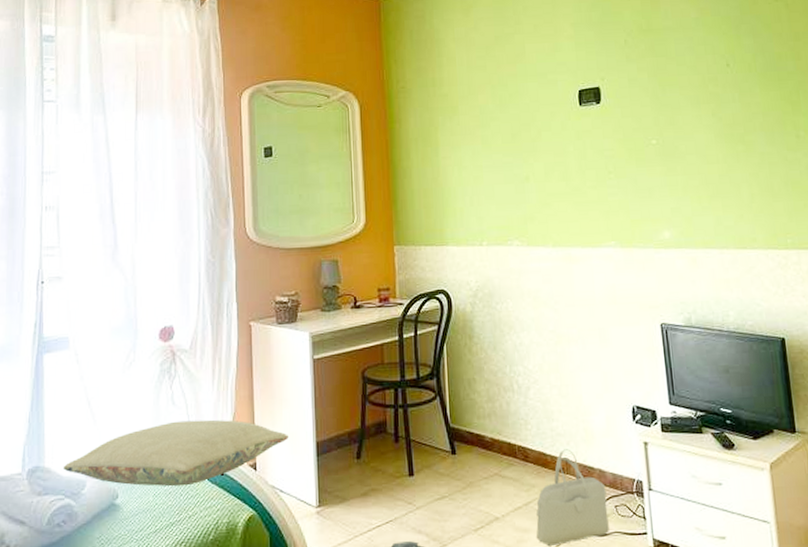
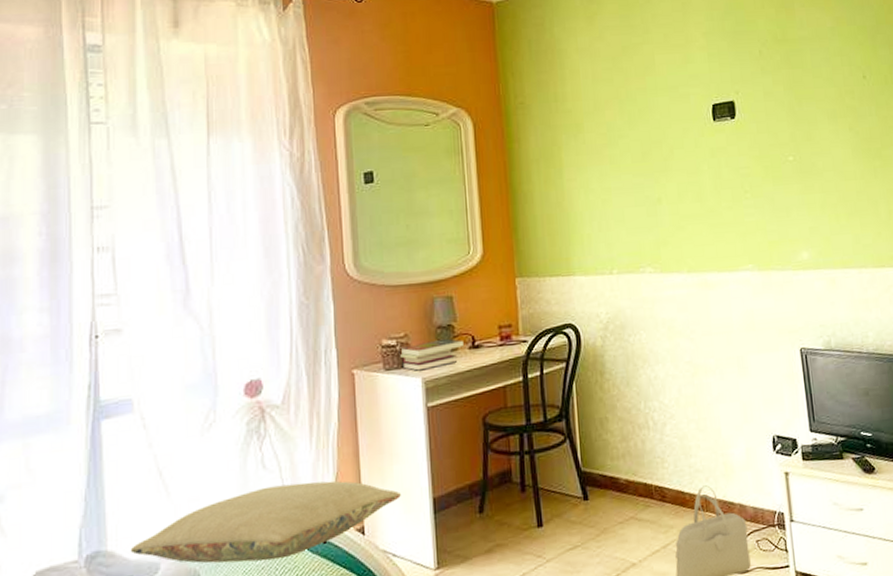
books: none [290,298,346,326] -> present [398,338,463,371]

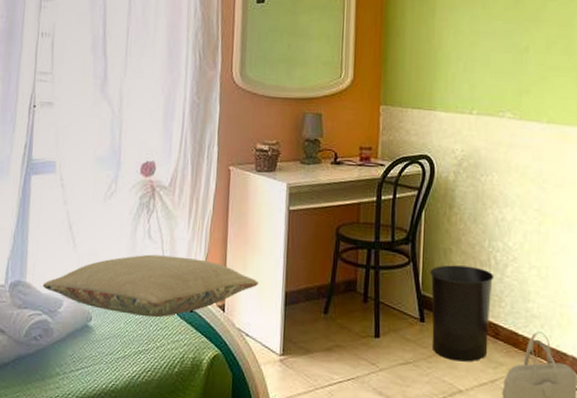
books: present [398,338,463,371] -> none [270,151,327,177]
waste bin: none [588,431,657,534] -> present [430,265,494,362]

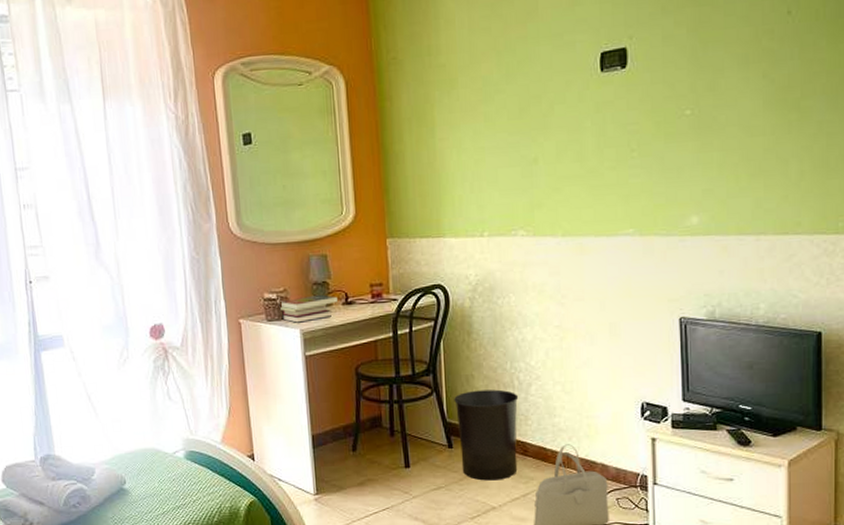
pillow: present [42,254,258,318] -> none [72,413,284,474]
books: none [270,151,327,177] -> present [279,294,337,323]

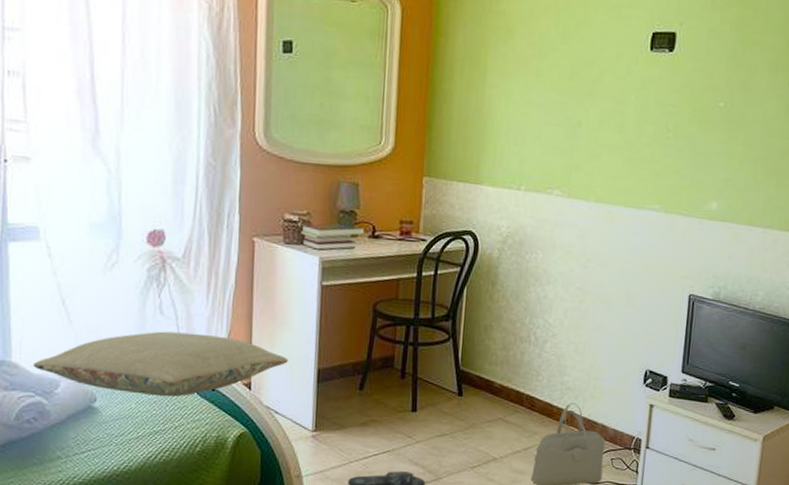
pillow: none [72,413,284,474] -> present [32,331,288,397]
waste bin: present [454,389,519,481] -> none [468,341,533,432]

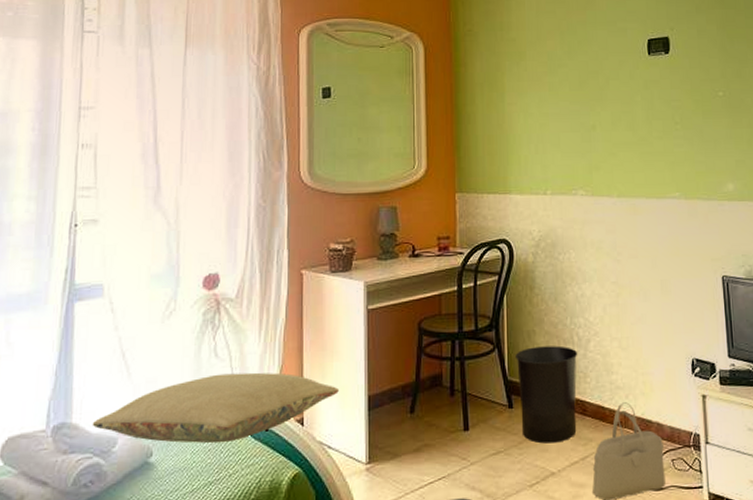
books: present [300,223,364,251] -> none [344,246,404,275]
waste bin: none [468,341,533,432] -> present [515,346,578,444]

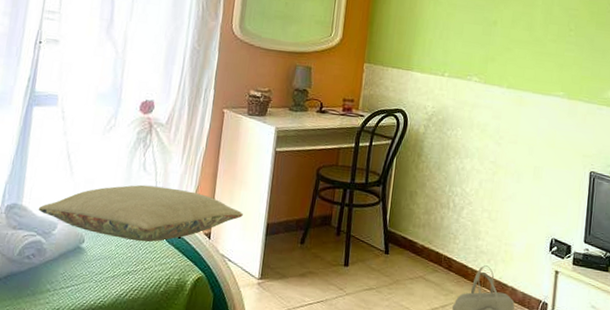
waste bin: present [515,346,578,444] -> none [393,205,452,289]

